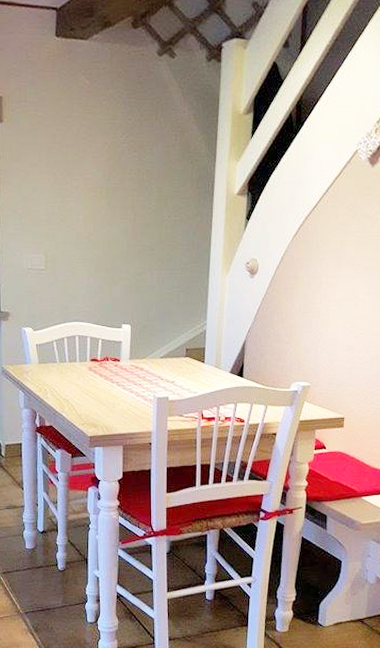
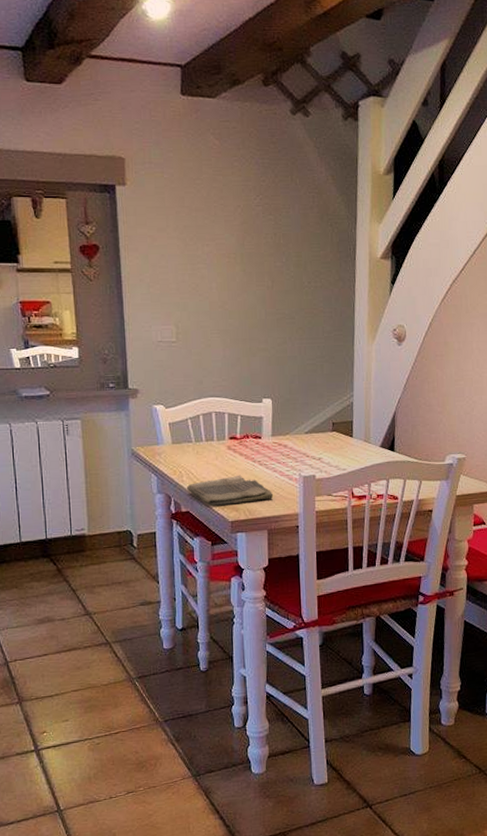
dish towel: none [50,394,129,421] -> present [186,475,274,506]

